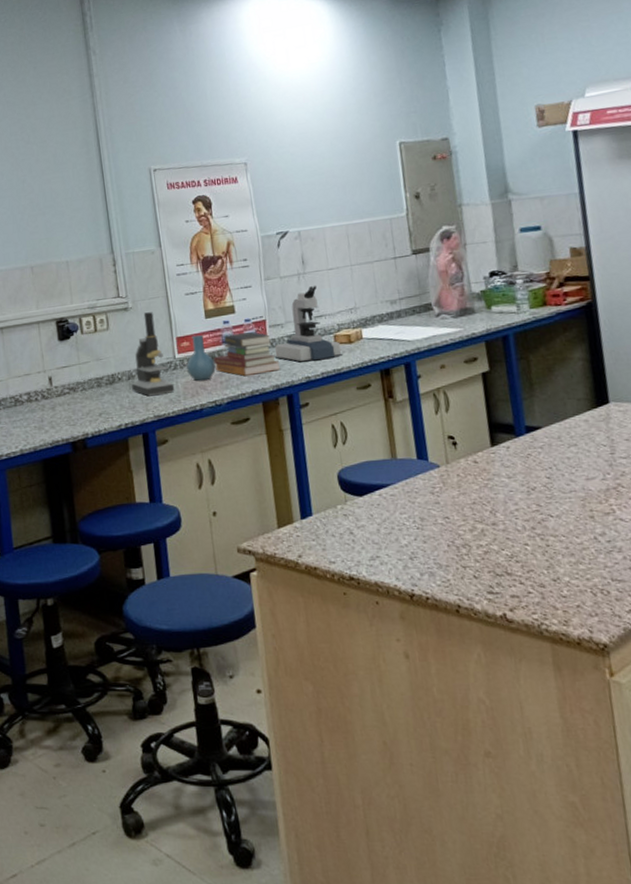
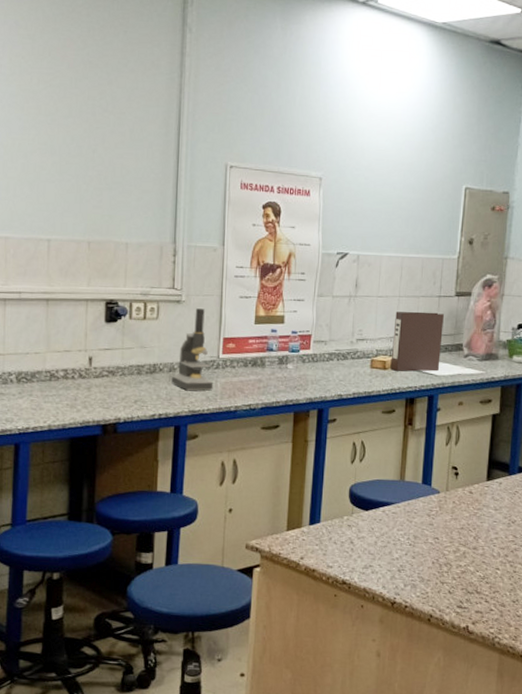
flask: present [186,334,216,381] -> none [227,338,256,383]
books: present [213,332,280,376] -> none [255,343,317,386]
microscope: present [274,286,344,363] -> none [313,310,376,381]
binder: none [350,275,410,343] -> present [390,311,444,372]

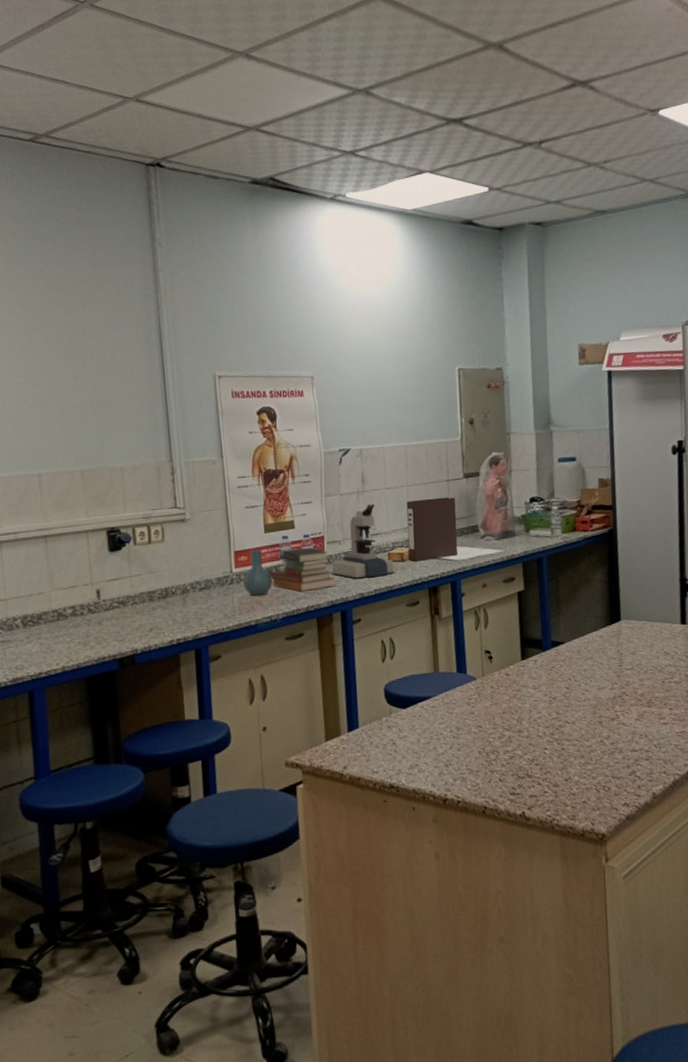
microscope: present [171,308,214,391] -> none [186,524,230,611]
flask: none [227,338,256,383] -> present [242,549,273,596]
books: none [255,343,317,386] -> present [270,548,336,592]
microscope: none [313,310,376,381] -> present [330,504,396,579]

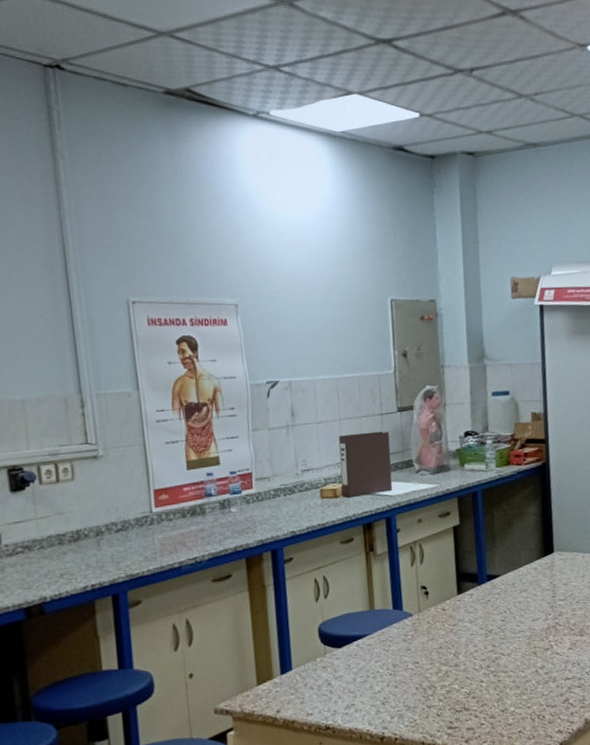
flask: present [242,549,273,596] -> none [163,487,197,537]
books: present [270,548,336,592] -> none [194,485,265,531]
microscope: present [330,504,396,579] -> none [259,439,329,517]

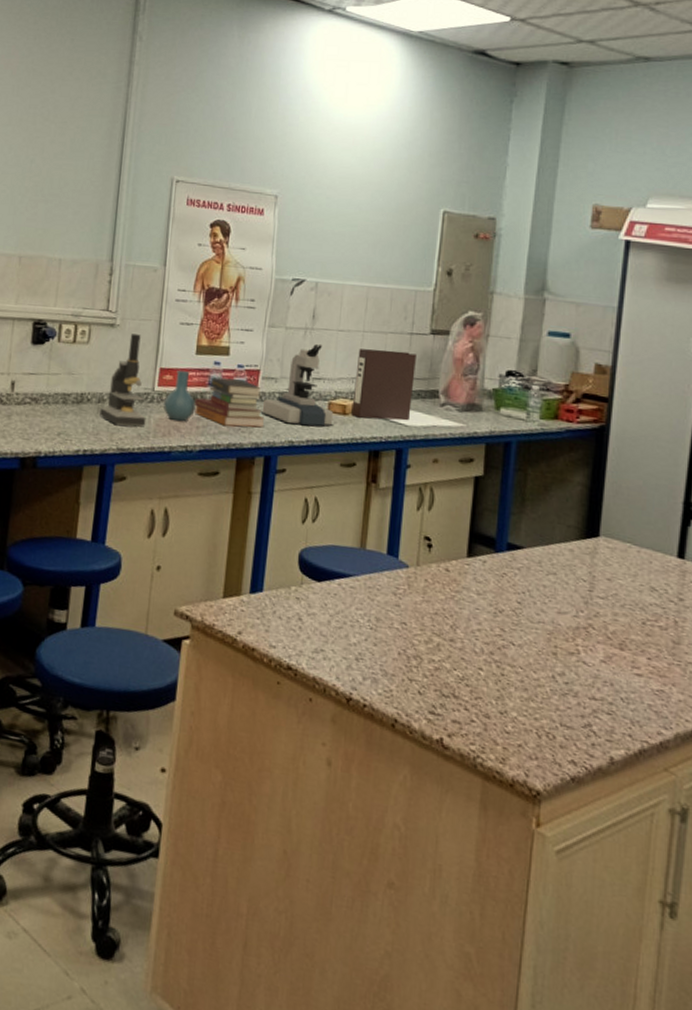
microscope: none [100,461,151,554] -> present [100,334,146,427]
flask: none [163,487,197,537] -> present [163,369,196,421]
books: none [194,485,265,531] -> present [194,377,265,428]
microscope: none [259,439,329,517] -> present [260,344,335,427]

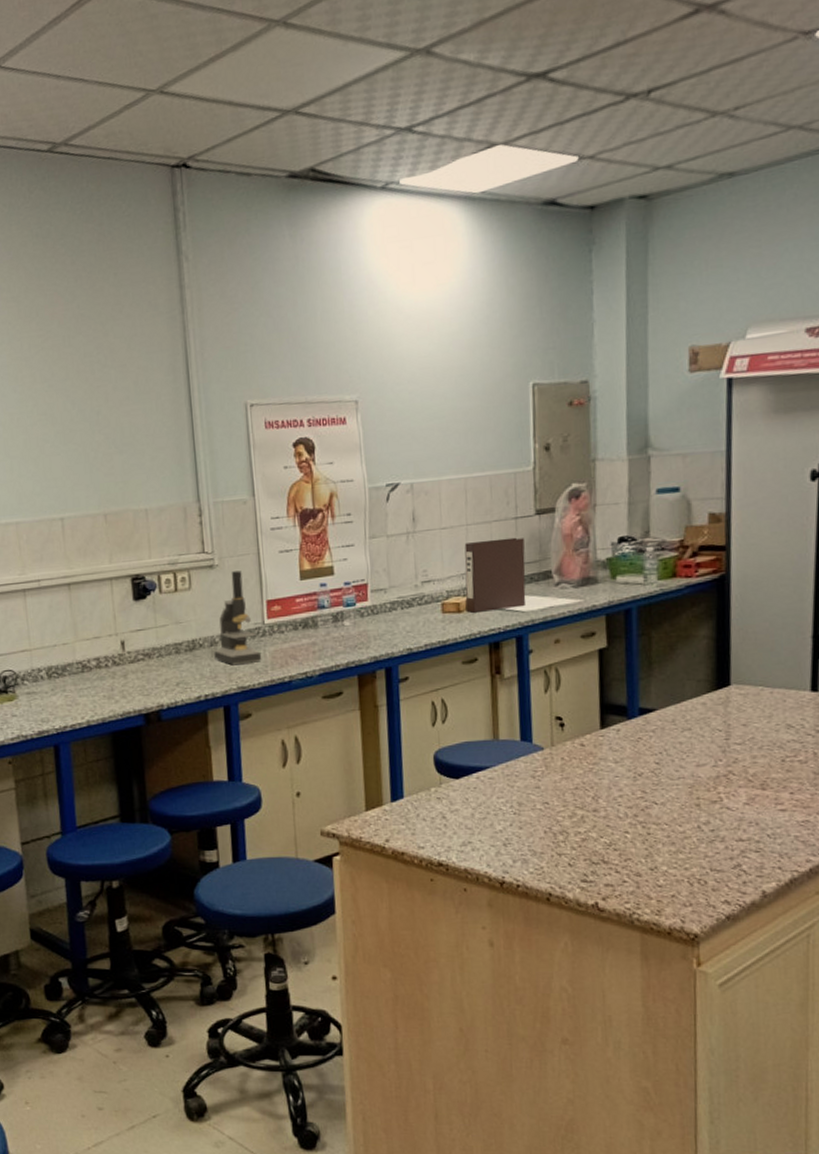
flask: present [163,369,196,421] -> none [275,598,309,649]
books: present [194,377,265,428] -> none [306,597,380,646]
microscope: present [260,344,335,427] -> none [374,547,451,632]

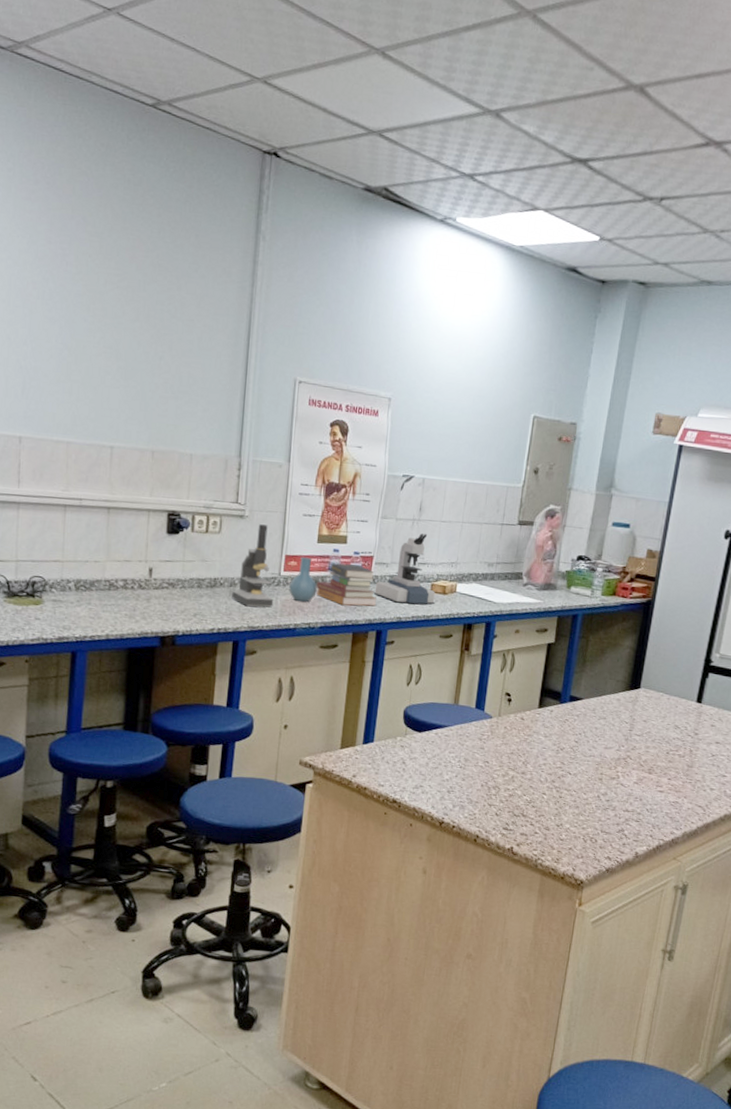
flask: none [275,598,309,649] -> present [288,556,317,602]
books: none [306,597,380,646] -> present [316,563,377,607]
microscope: none [374,547,451,632] -> present [373,534,436,605]
binder: present [464,537,526,613] -> none [450,537,506,599]

